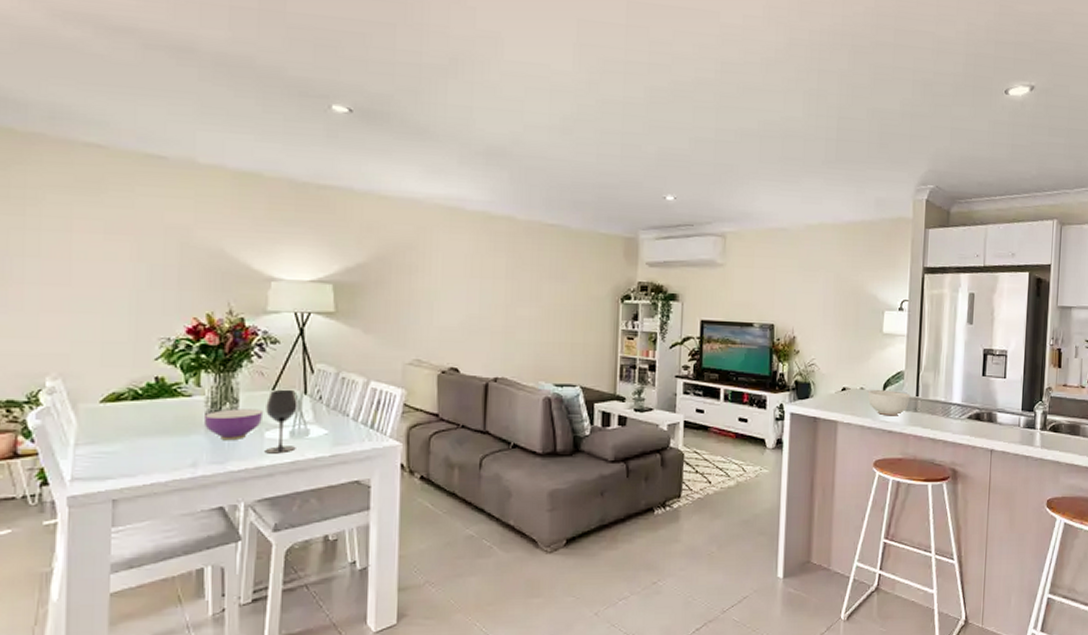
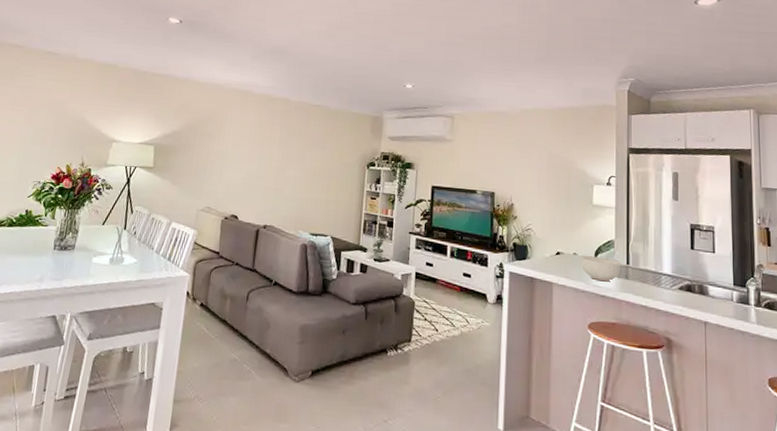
bowl: present [203,409,264,441] -> none [52,237,94,263]
wineglass: present [265,389,298,454] -> none [90,224,119,276]

